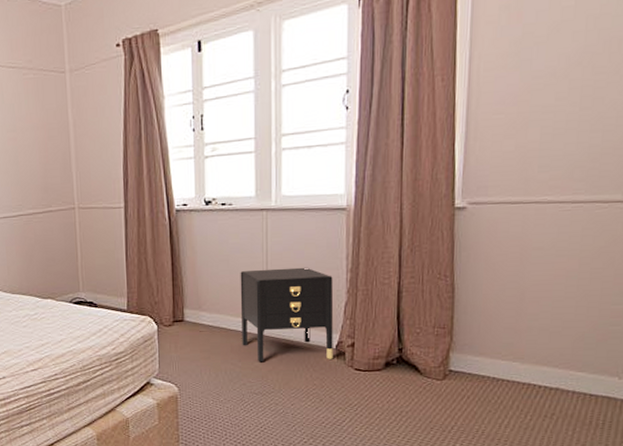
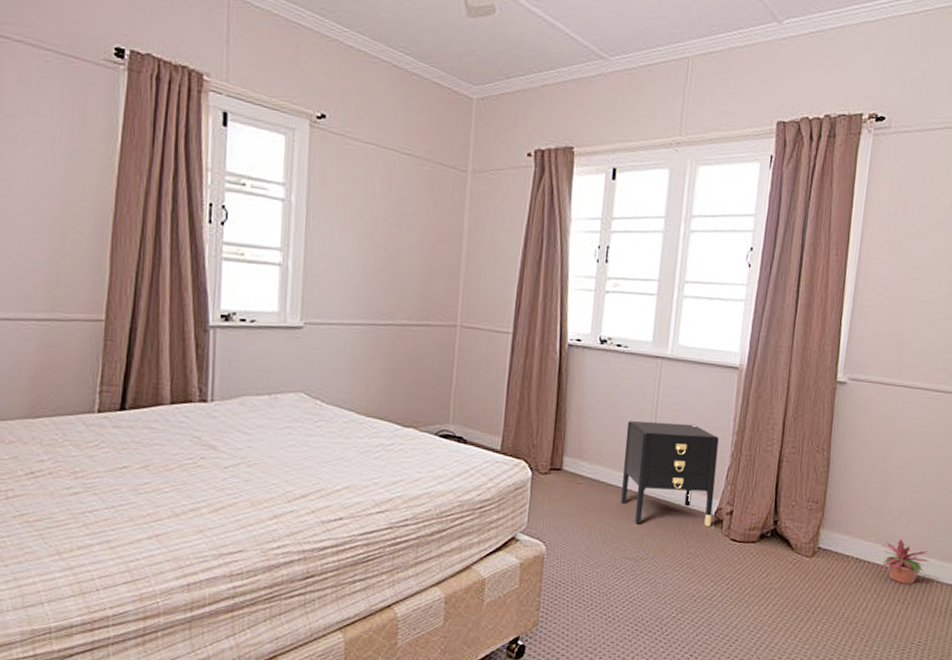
potted plant: none [521,355,580,399] -> present [881,539,930,584]

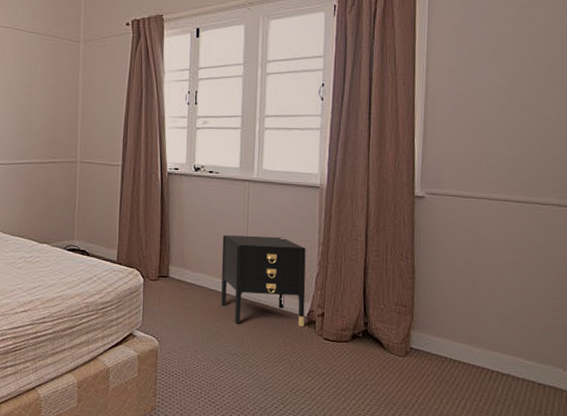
potted plant: present [881,539,930,584] -> none [475,341,528,385]

